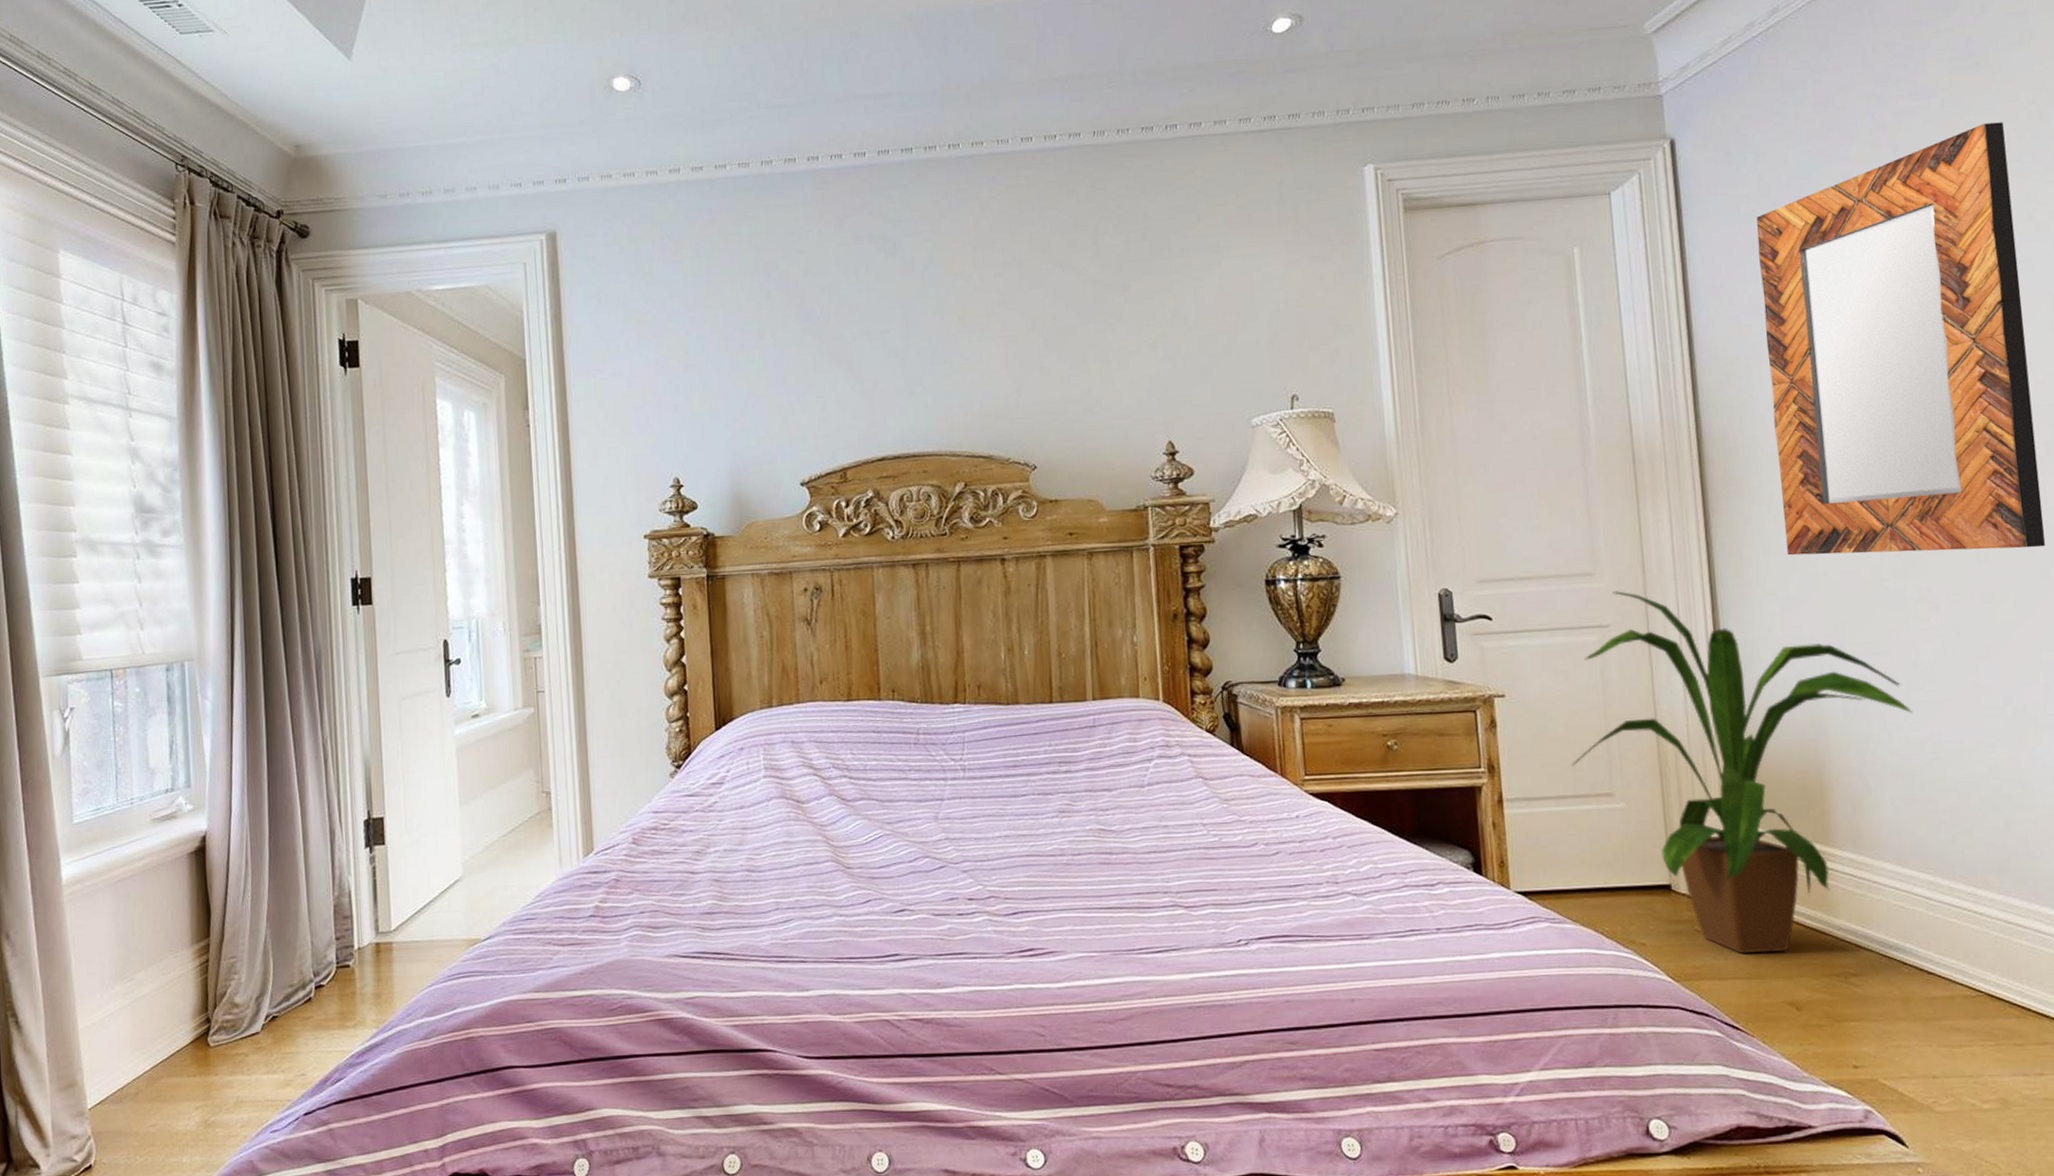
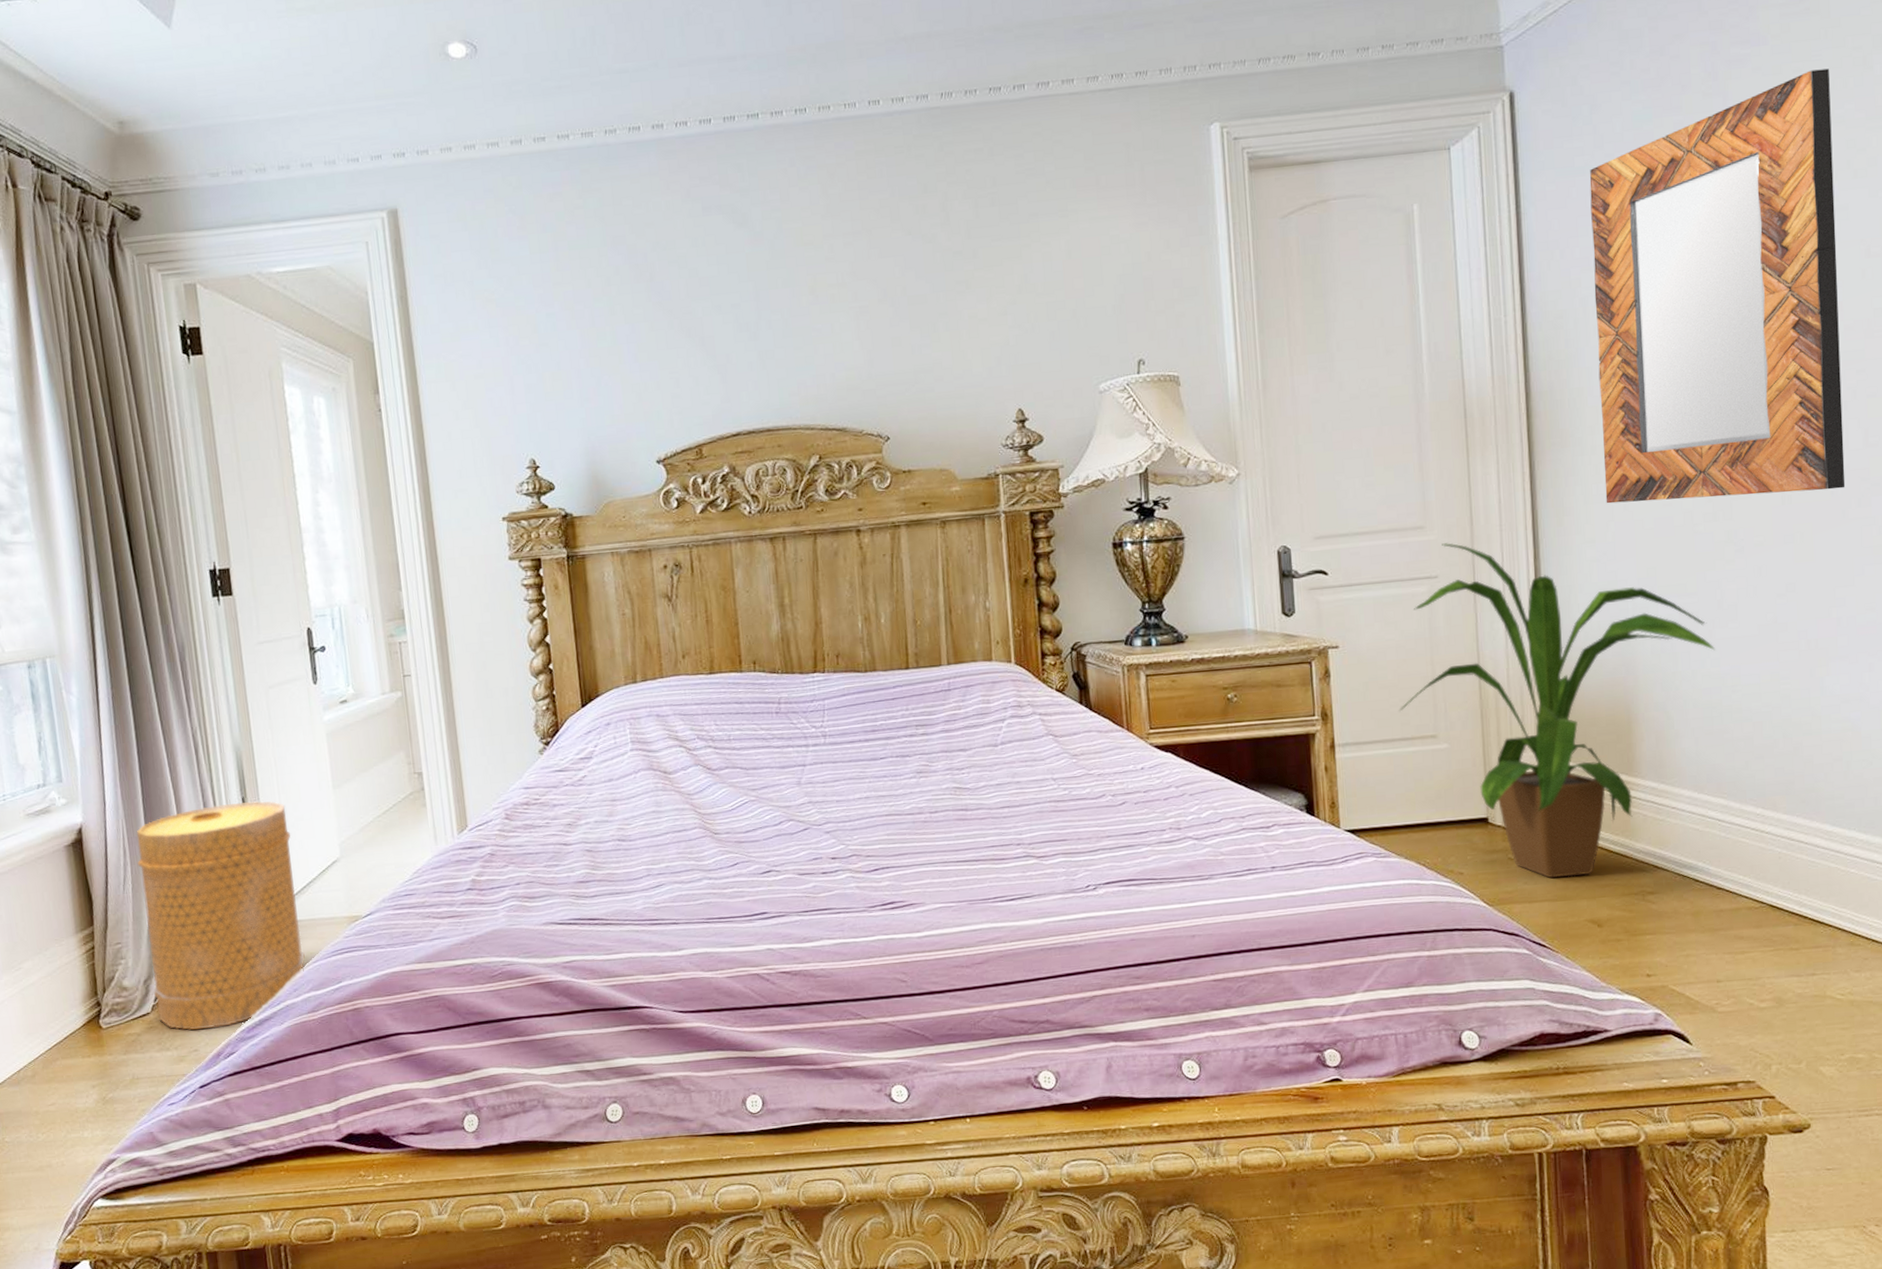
basket: none [258,815,420,1053] -> present [136,801,305,1030]

